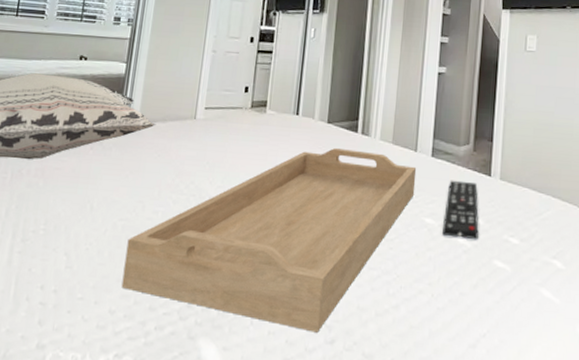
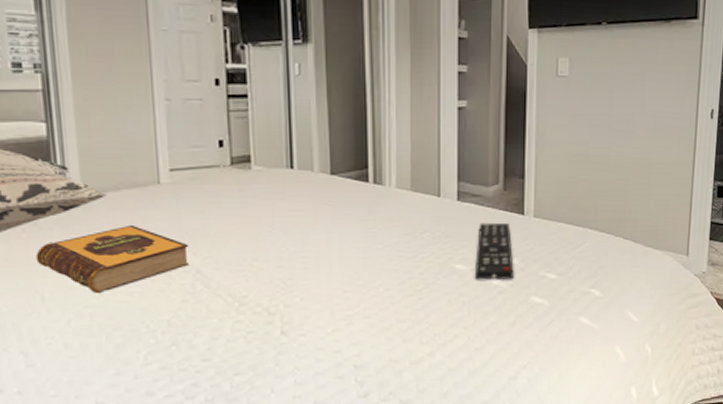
hardback book: none [94,151,208,208] -> present [35,224,190,293]
serving tray: present [121,147,417,333] -> none [101,201,442,390]

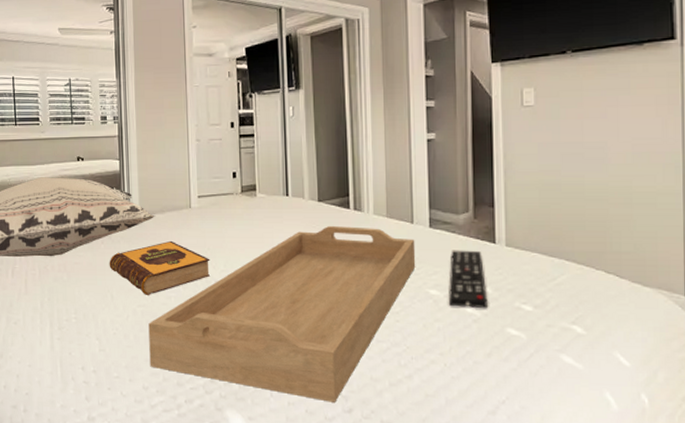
serving tray: none [101,201,442,390] -> present [148,225,416,402]

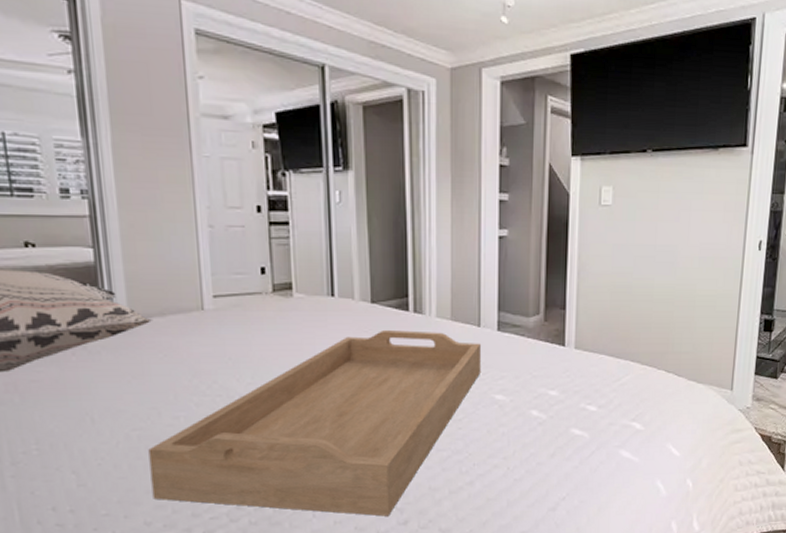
hardback book: present [109,240,211,295] -> none [85,349,234,416]
remote control: present [449,250,488,308] -> none [515,353,554,411]

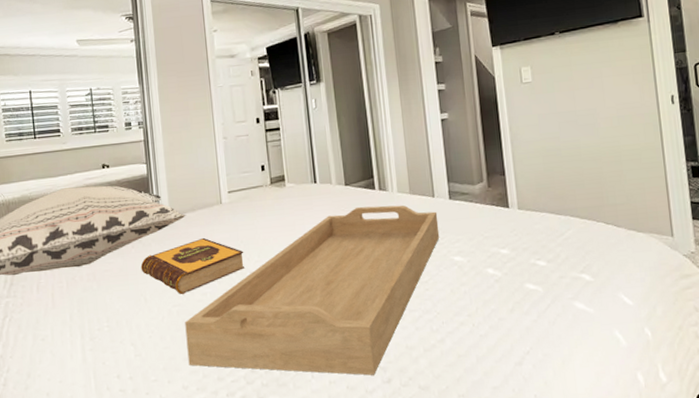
hardback book: none [85,349,234,416] -> present [140,237,246,294]

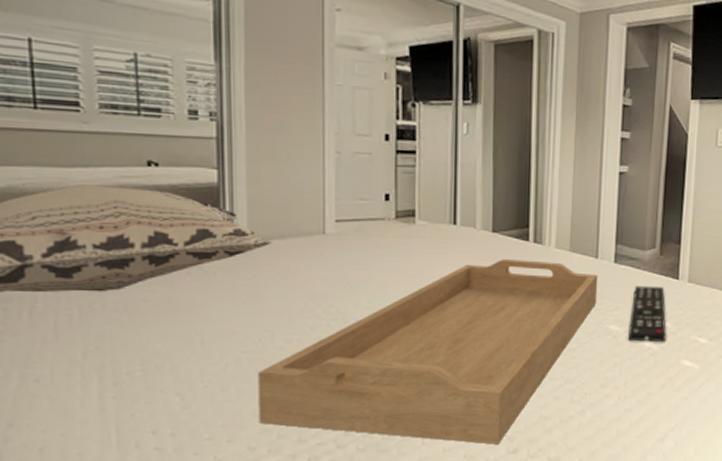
hardback book: present [140,237,246,294] -> none [198,272,350,338]
remote control: none [470,216,507,270] -> present [628,285,666,342]

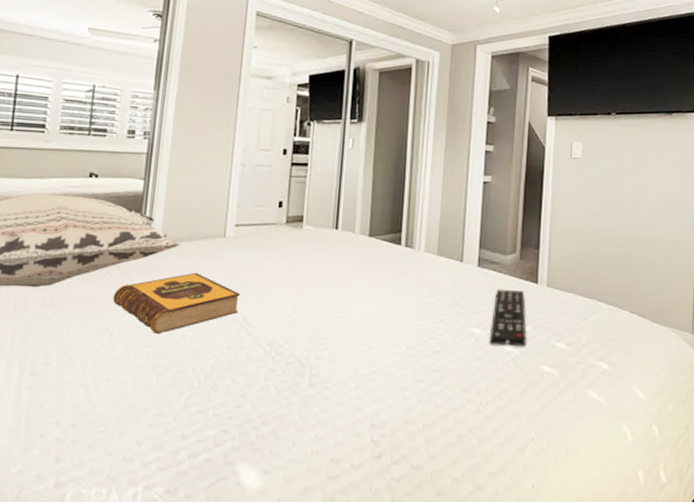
hardback book: none [198,272,350,338] -> present [112,272,241,334]
serving tray: present [258,258,599,445] -> none [149,261,463,448]

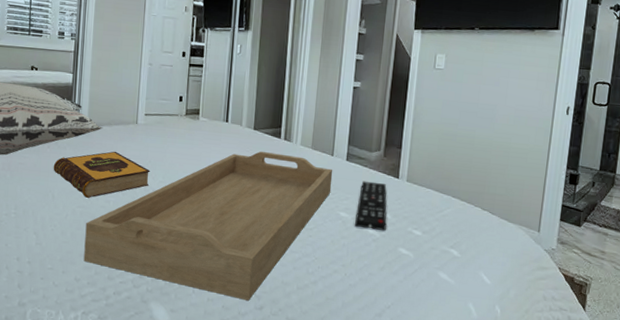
serving tray: none [149,261,463,448] -> present [83,151,333,301]

